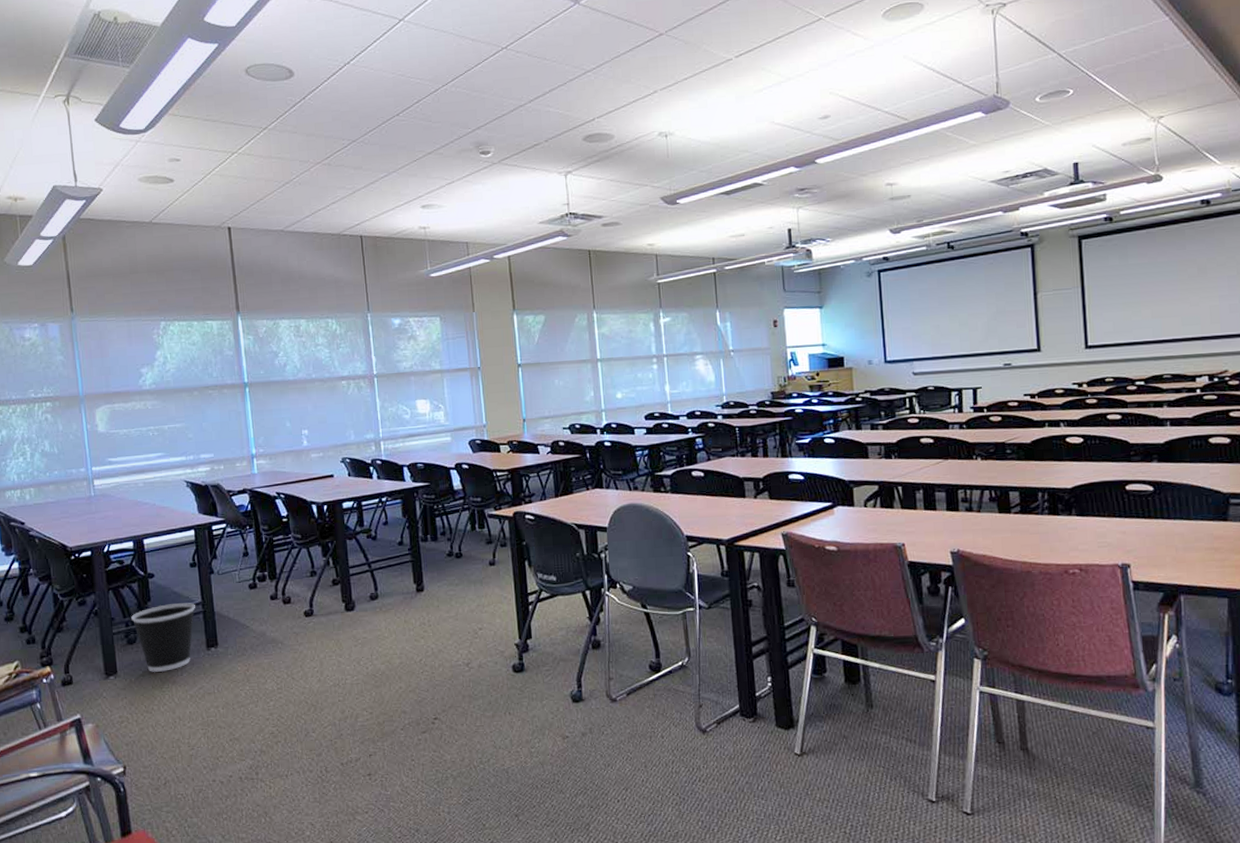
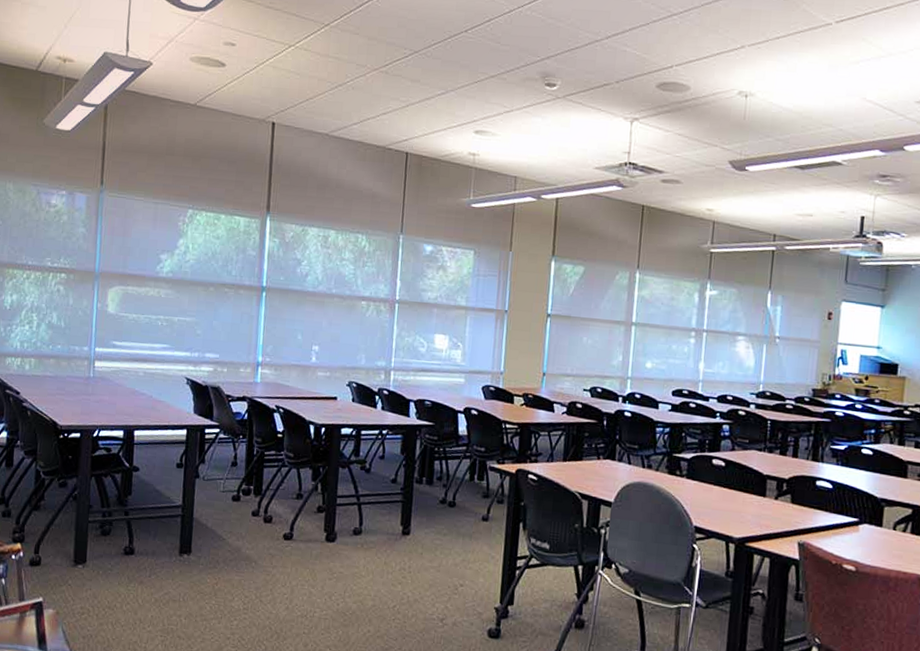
wastebasket: present [131,603,195,672] -> none [109,501,175,570]

